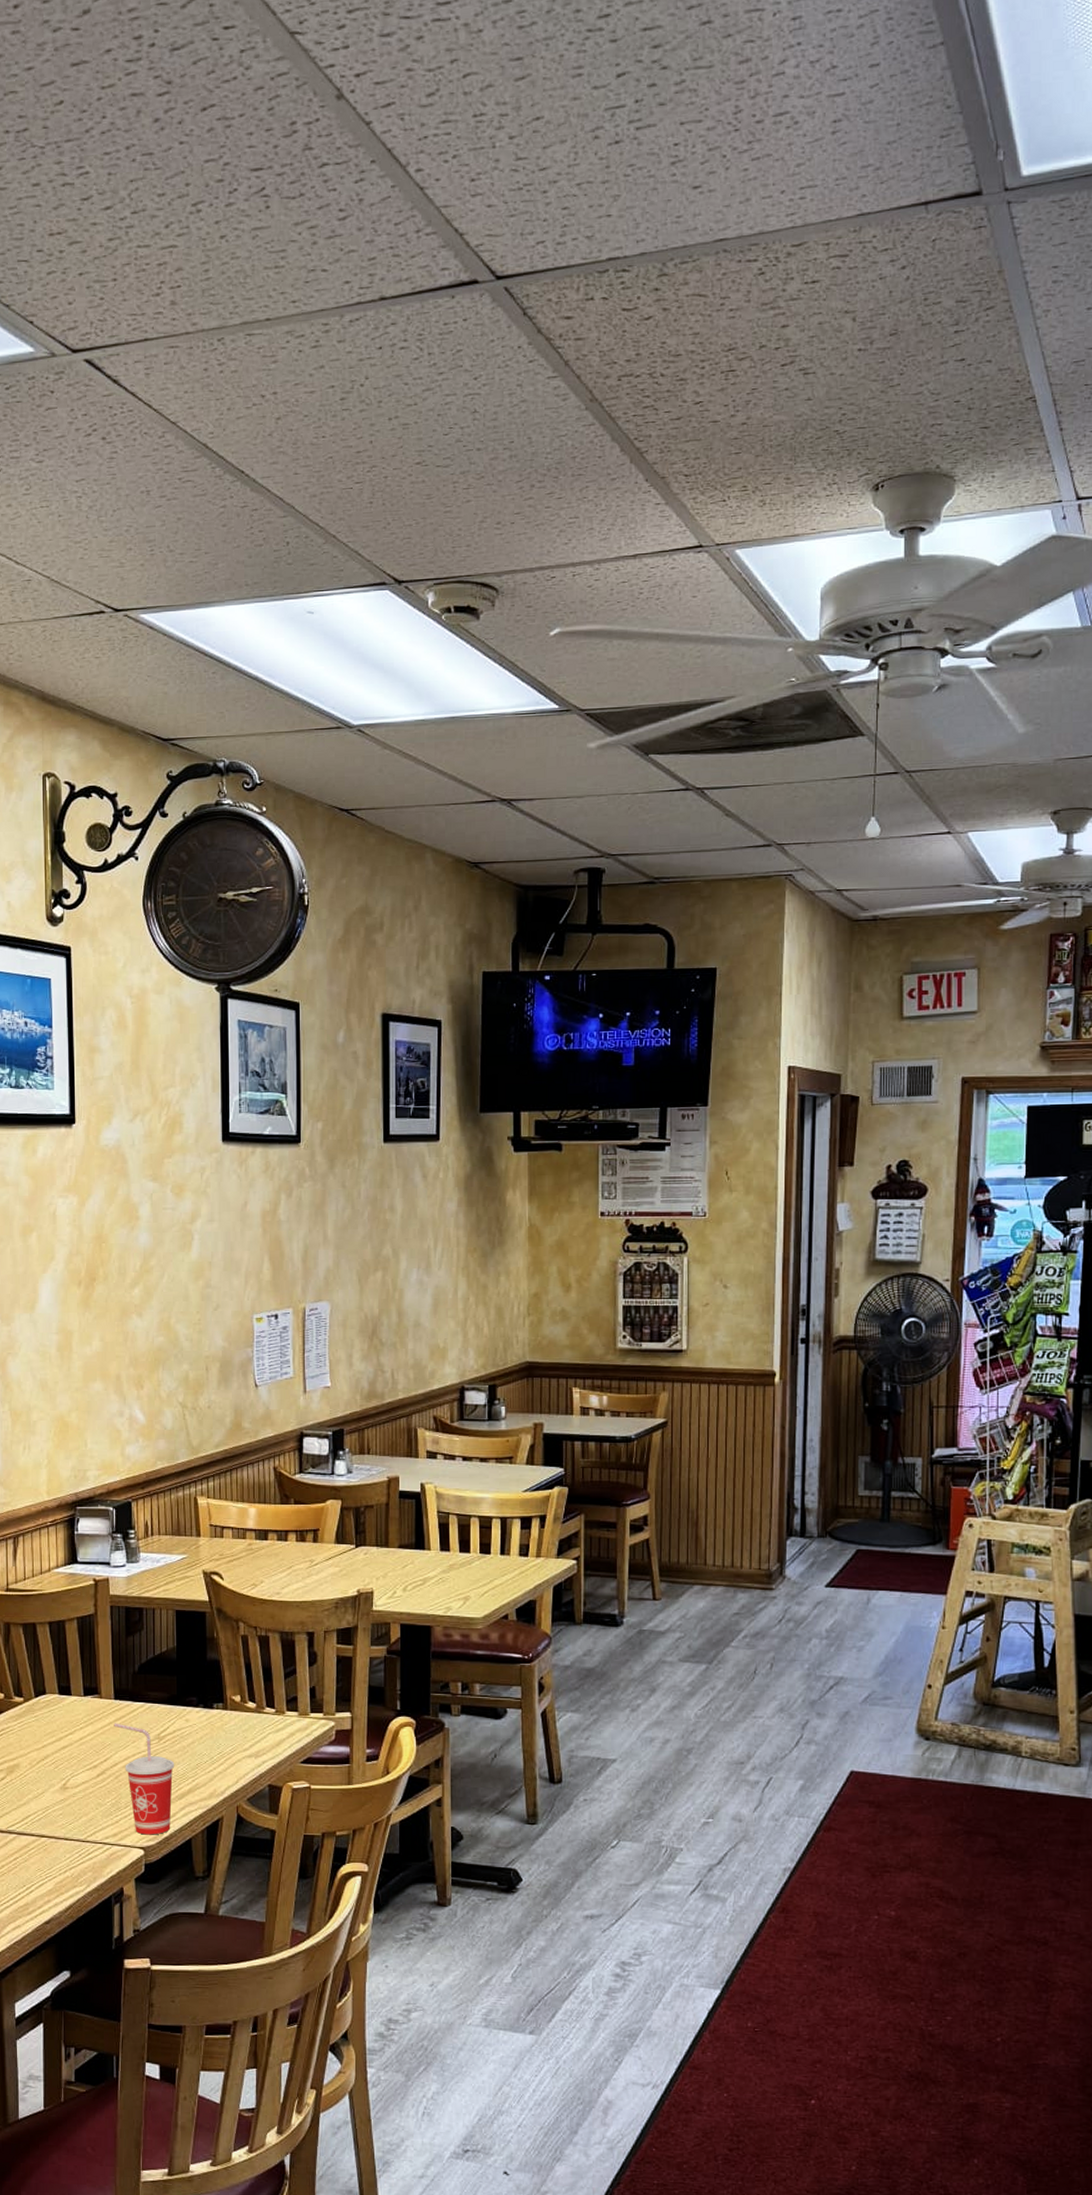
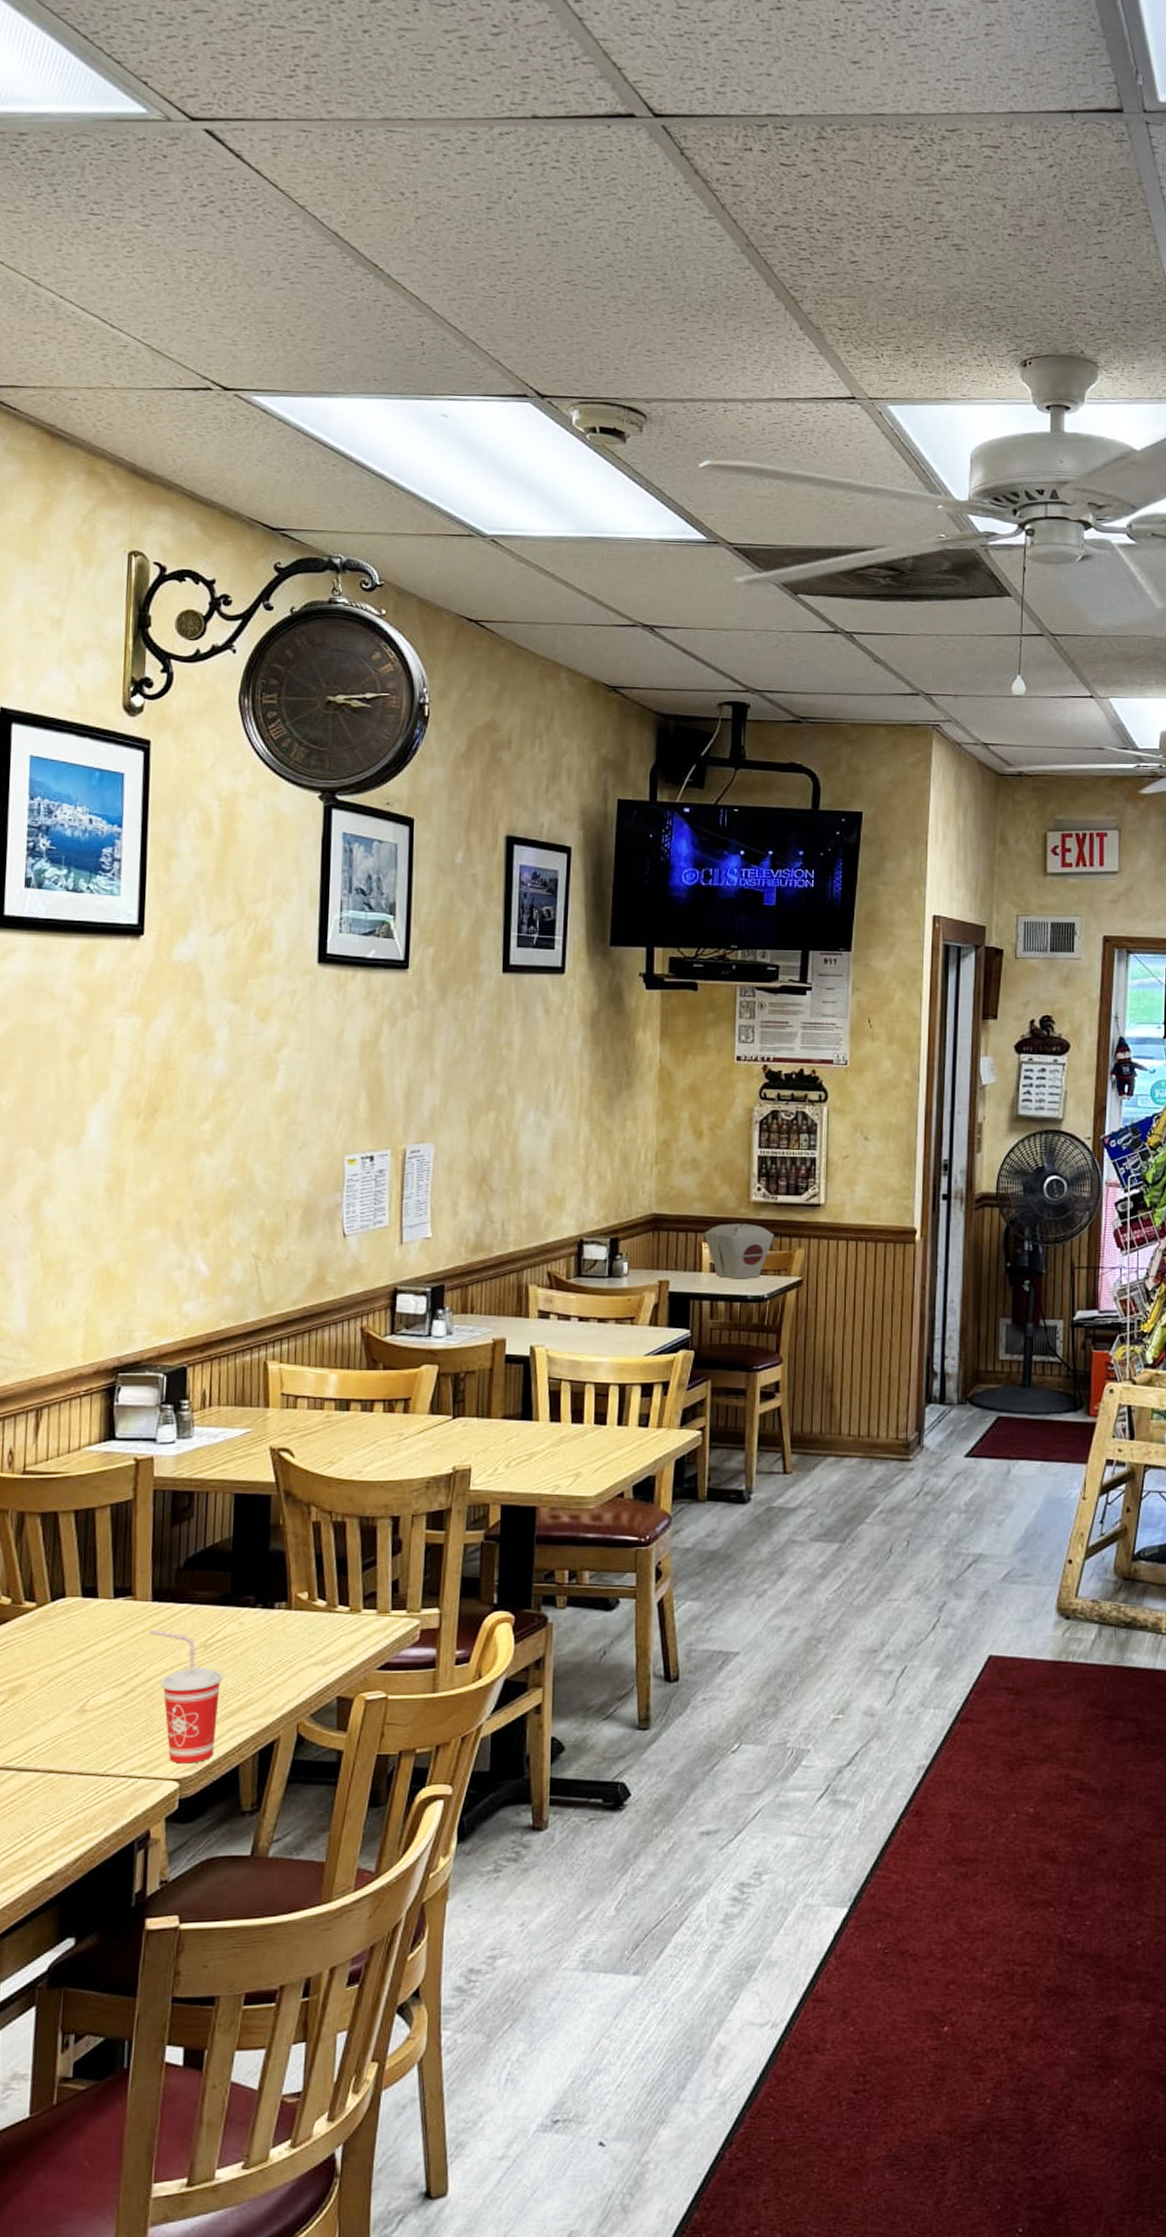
takeout container: none [574,1369,643,1421] -> present [704,1223,778,1279]

